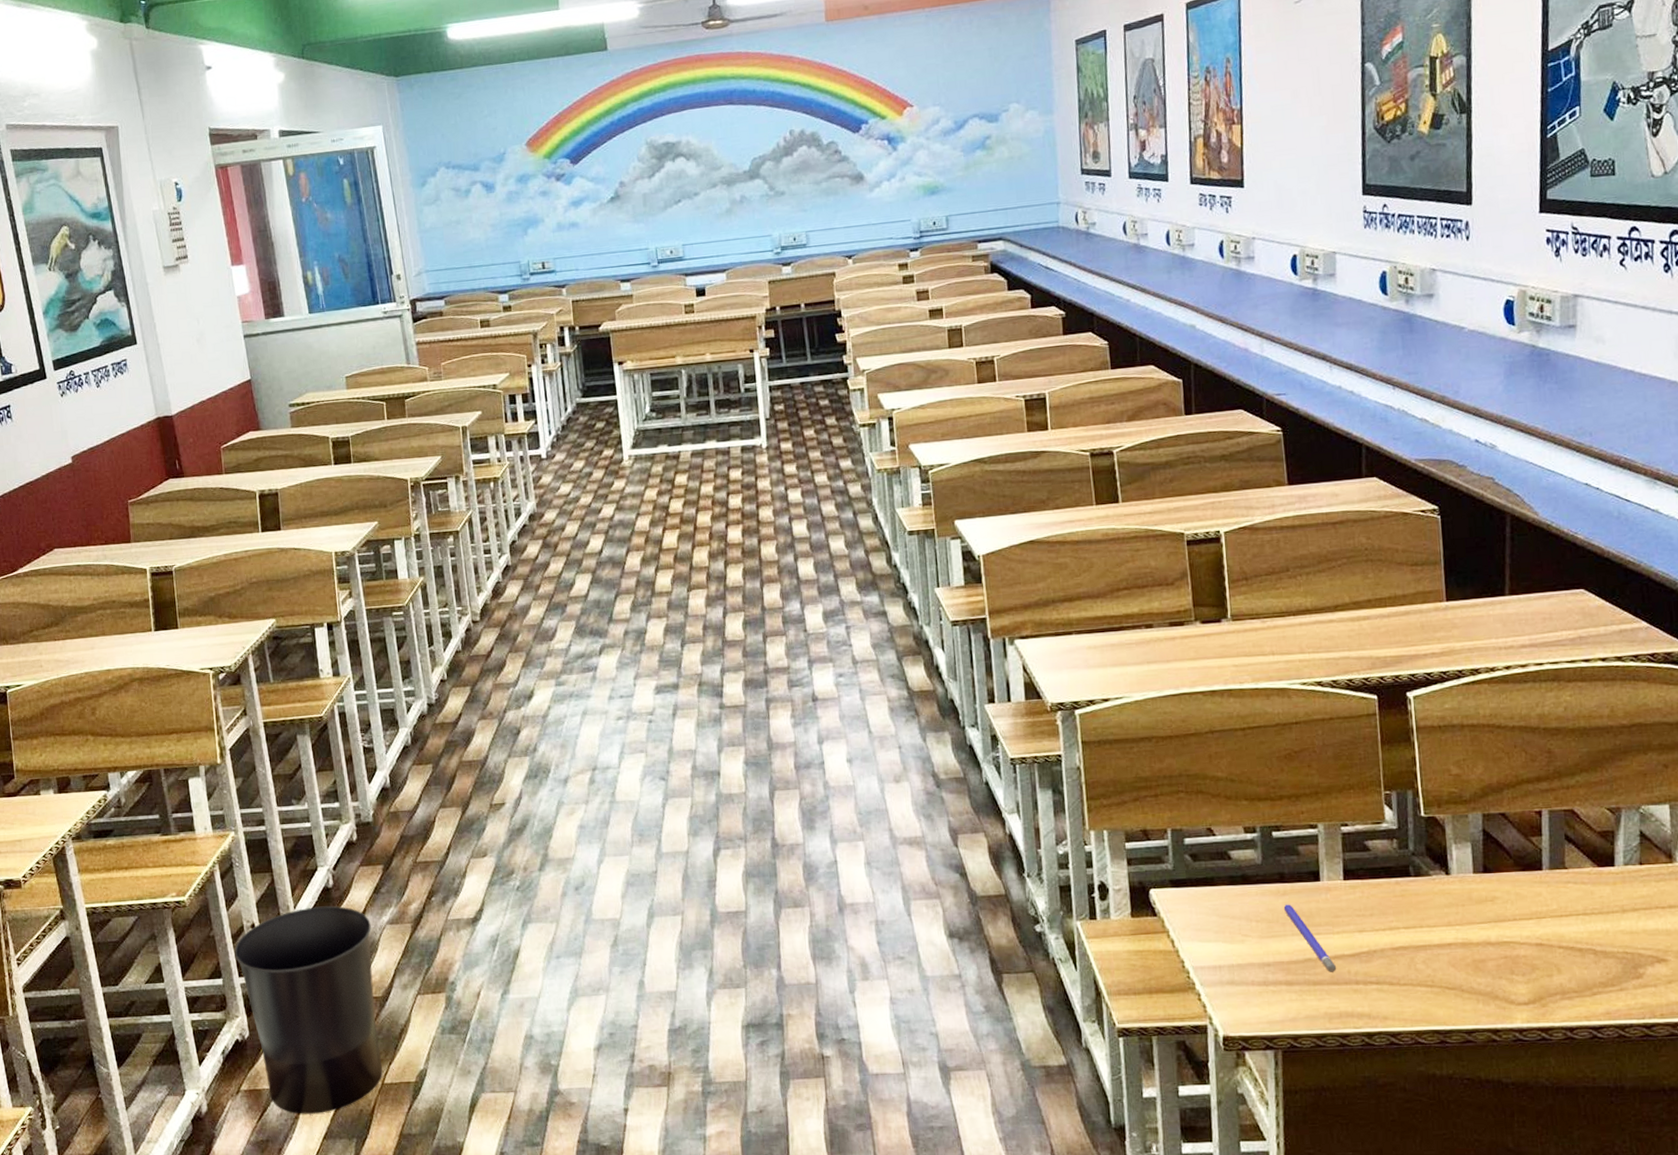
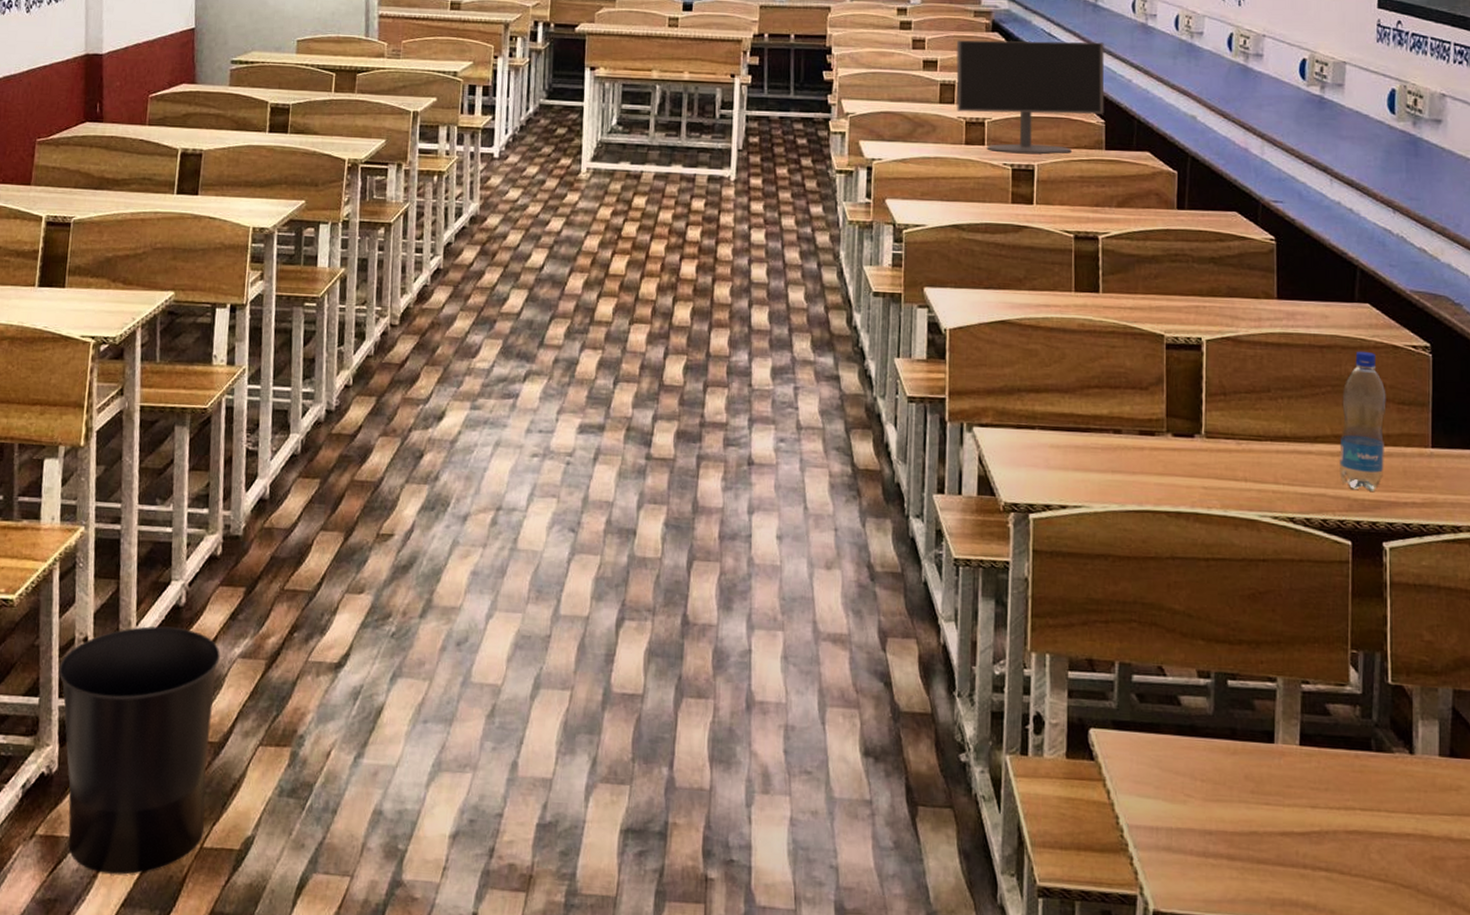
computer monitor: none [959,268,1107,386] -> present [956,40,1105,154]
pencil: present [1283,904,1337,972] -> none [1232,765,1284,851]
bottle: none [1357,521,1403,650] -> present [1339,351,1386,491]

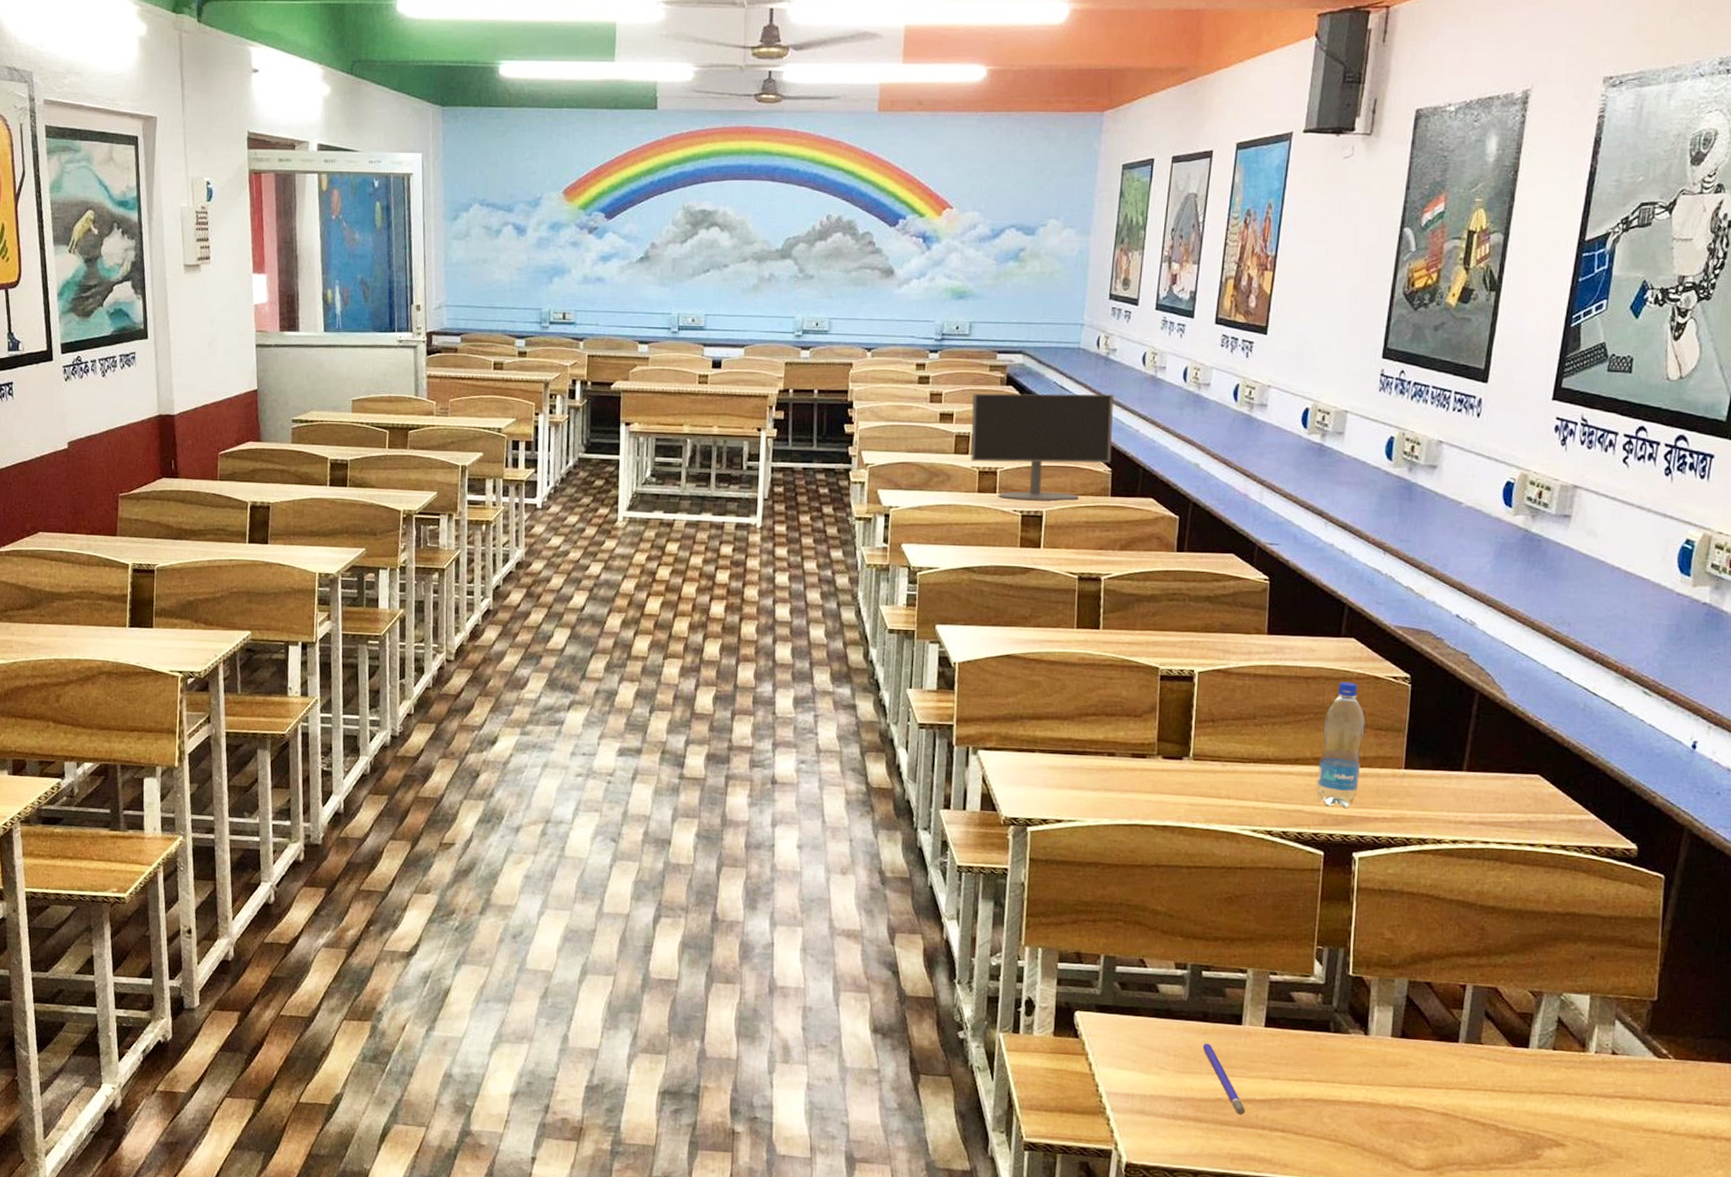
waste bin: present [58,626,220,875] -> none [168,920,307,1123]
pencil: none [1232,765,1284,851] -> present [1202,1043,1246,1115]

